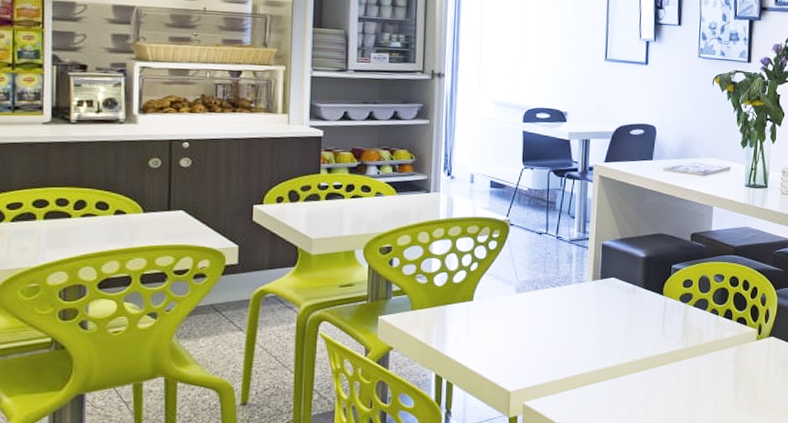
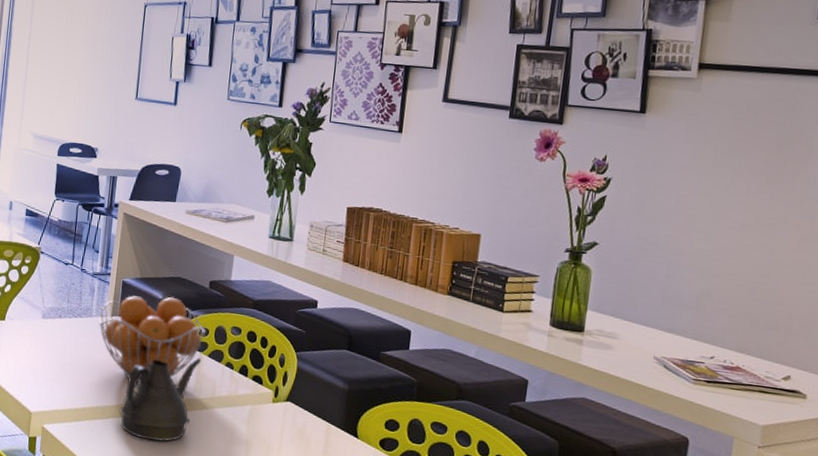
fruit basket: none [579,253,691,342] -> present [98,295,207,383]
teapot: none [606,309,687,397] -> present [119,357,201,442]

